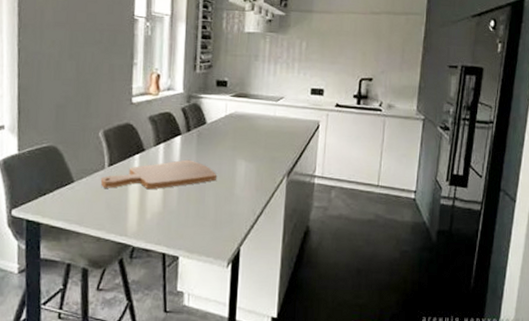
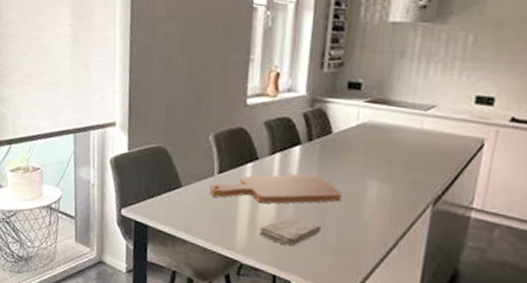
washcloth: none [148,198,202,226] -> present [259,216,322,247]

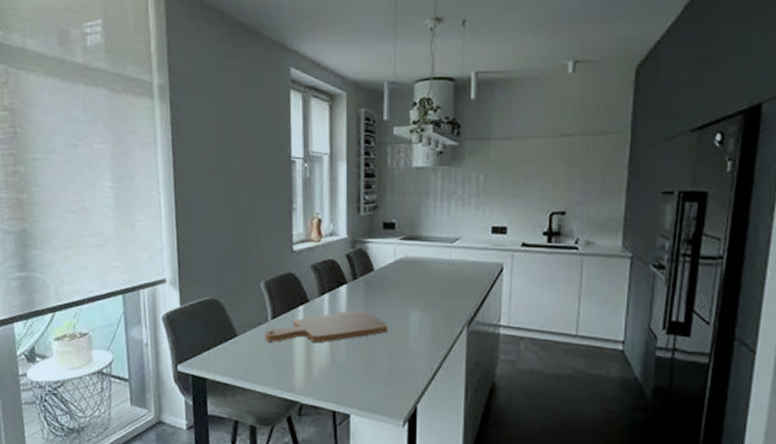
washcloth: present [259,216,322,247] -> none [316,352,373,381]

